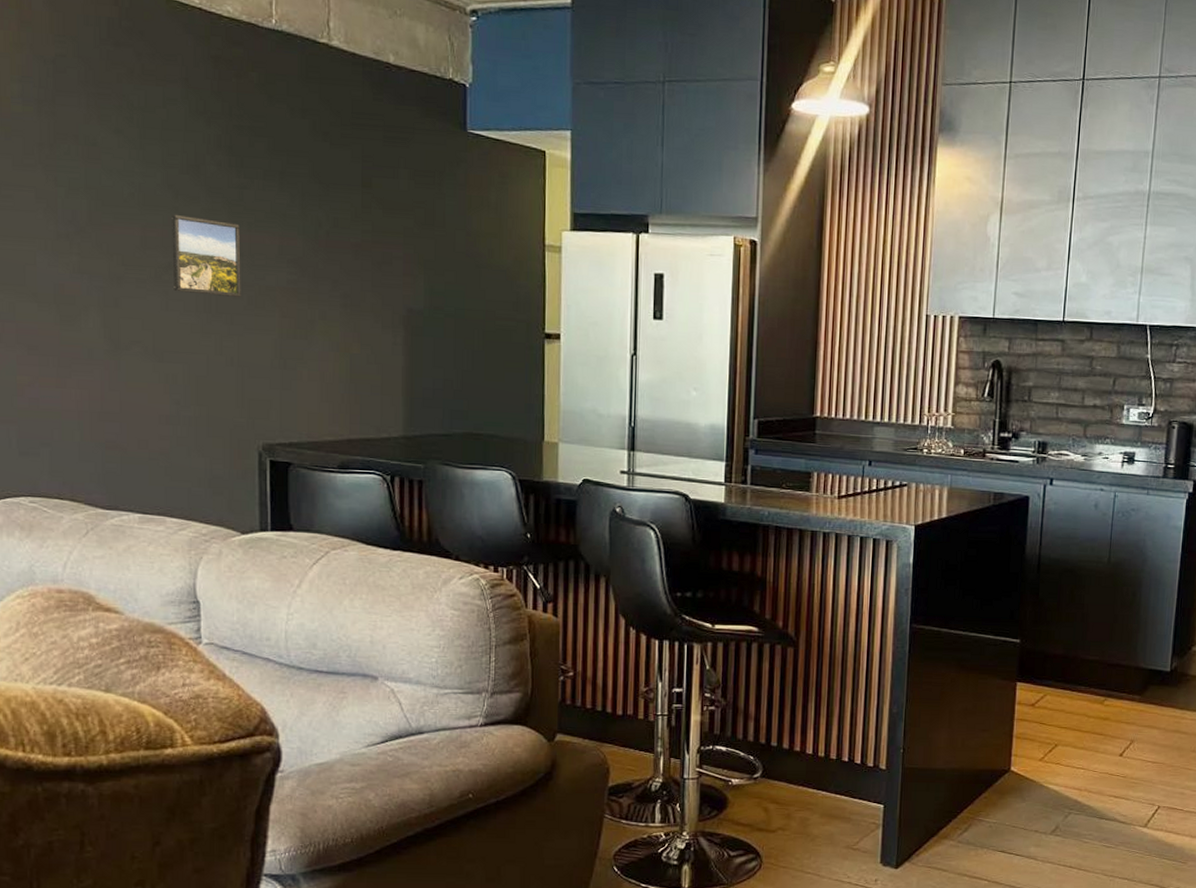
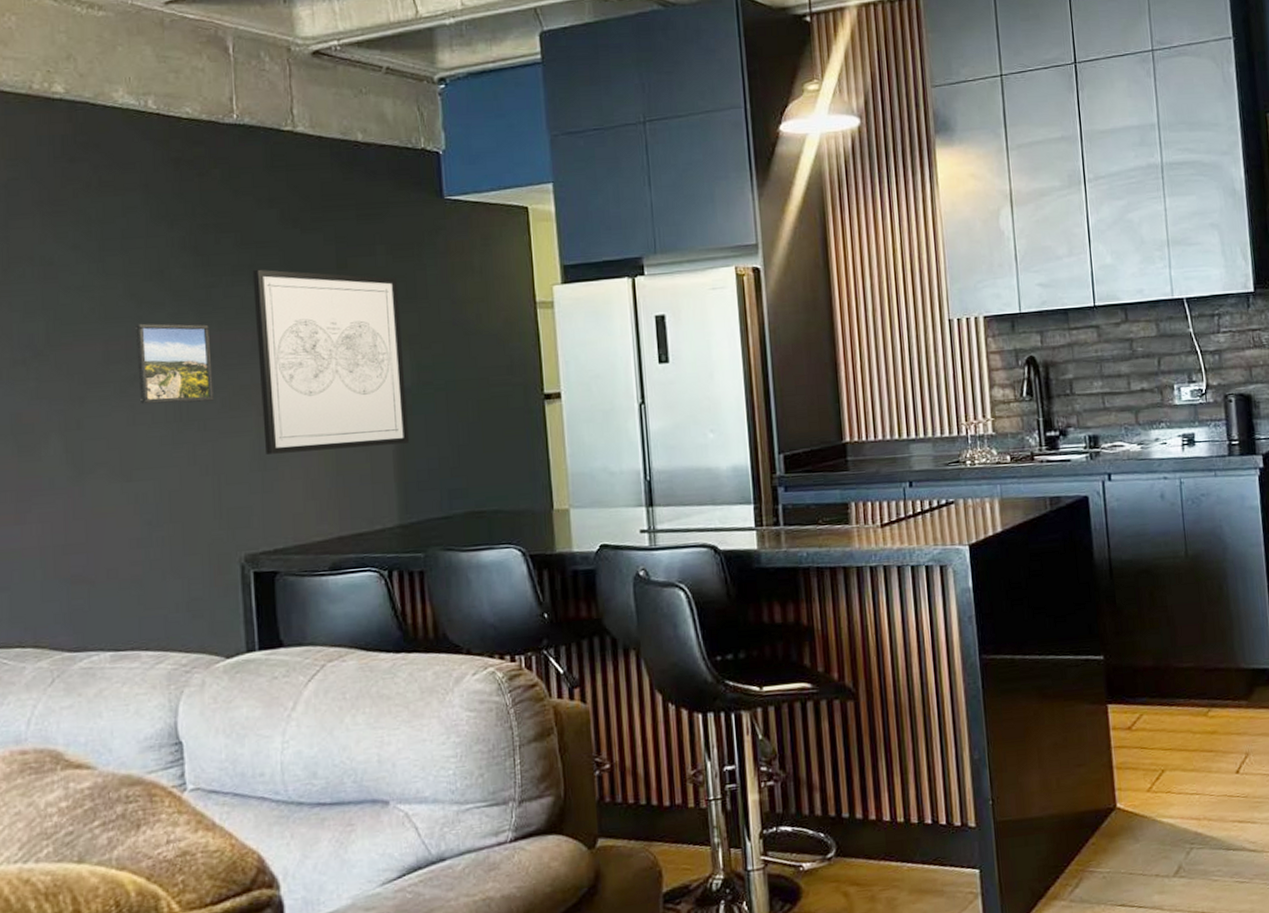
wall art: none [283,177,418,362] -> present [252,269,409,455]

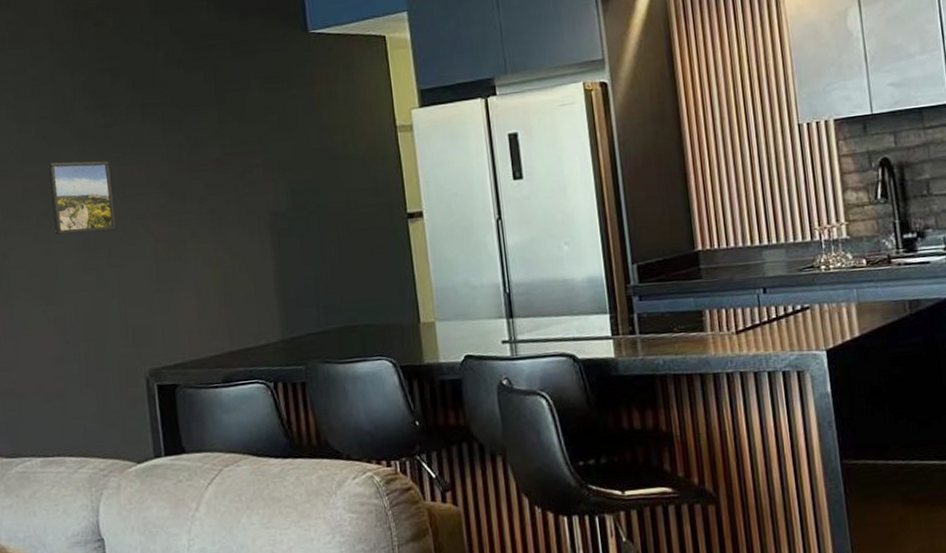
wall art: present [252,269,409,455] -> none [144,107,287,278]

